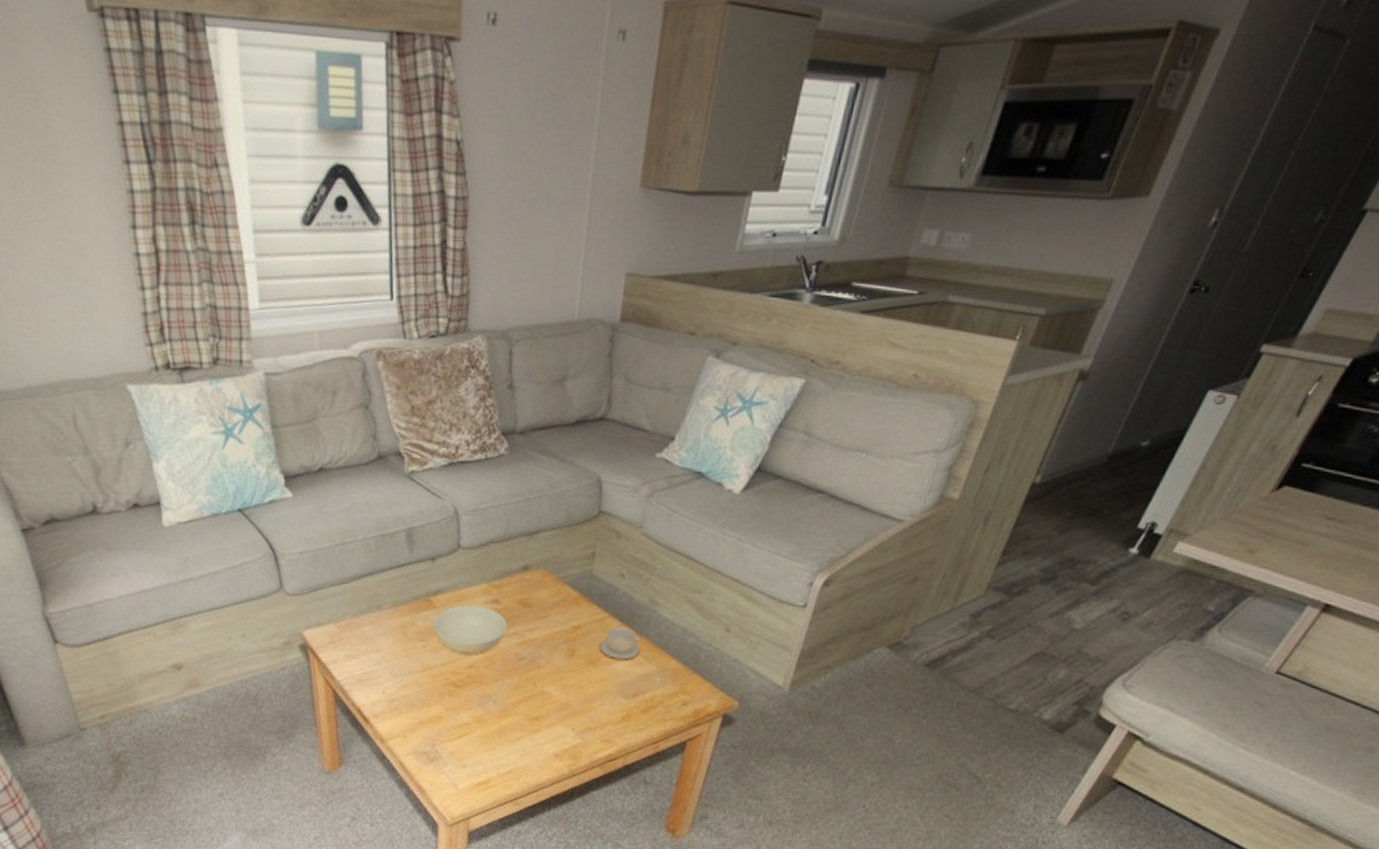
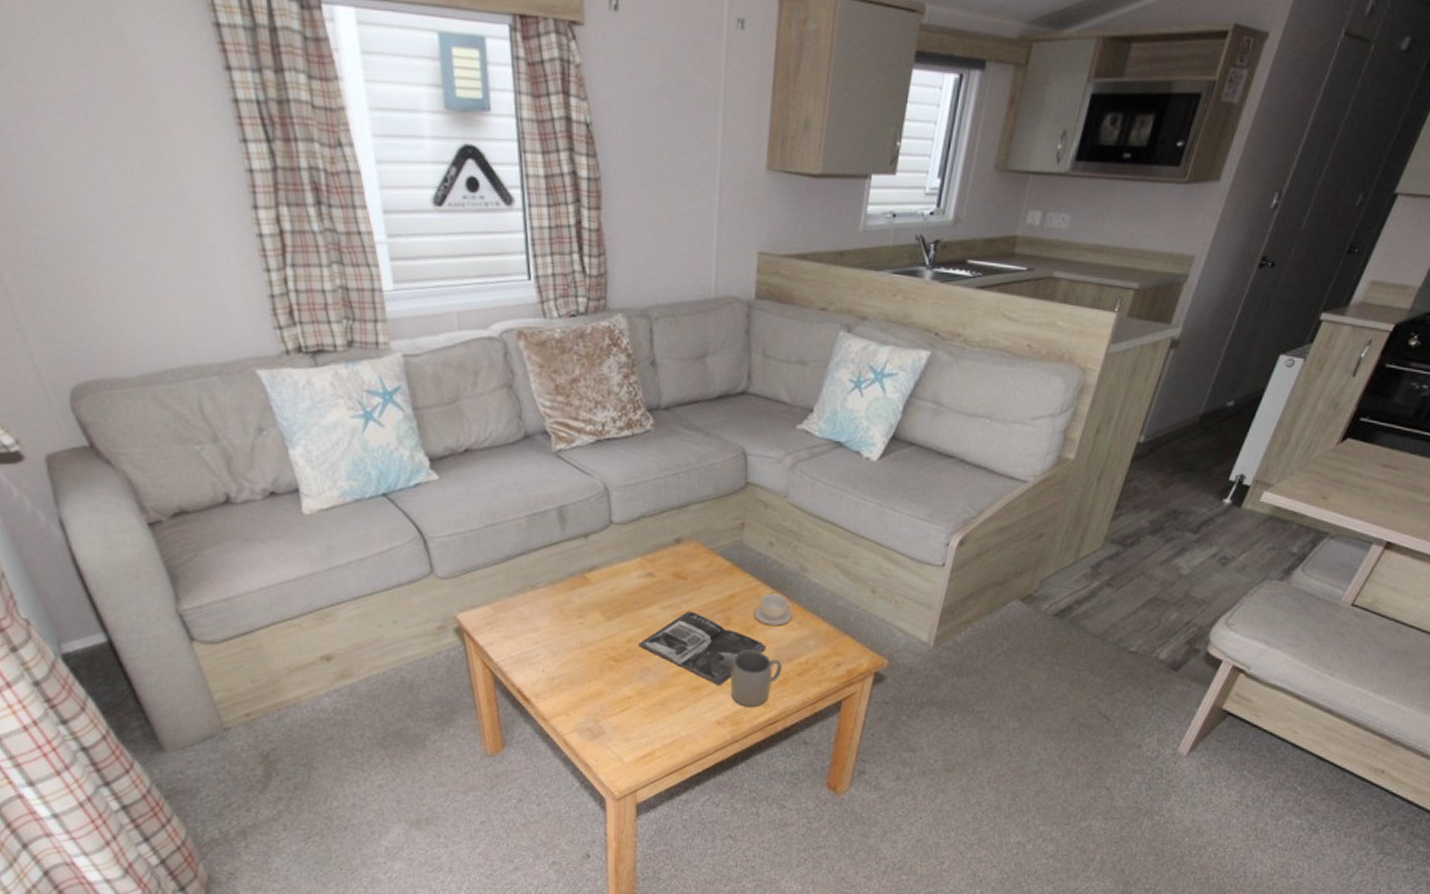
bowl: present [432,604,508,654] -> none [588,579,663,628]
magazine: none [480,639,611,719] -> present [639,611,767,686]
mug: none [571,683,626,742] -> present [730,650,782,708]

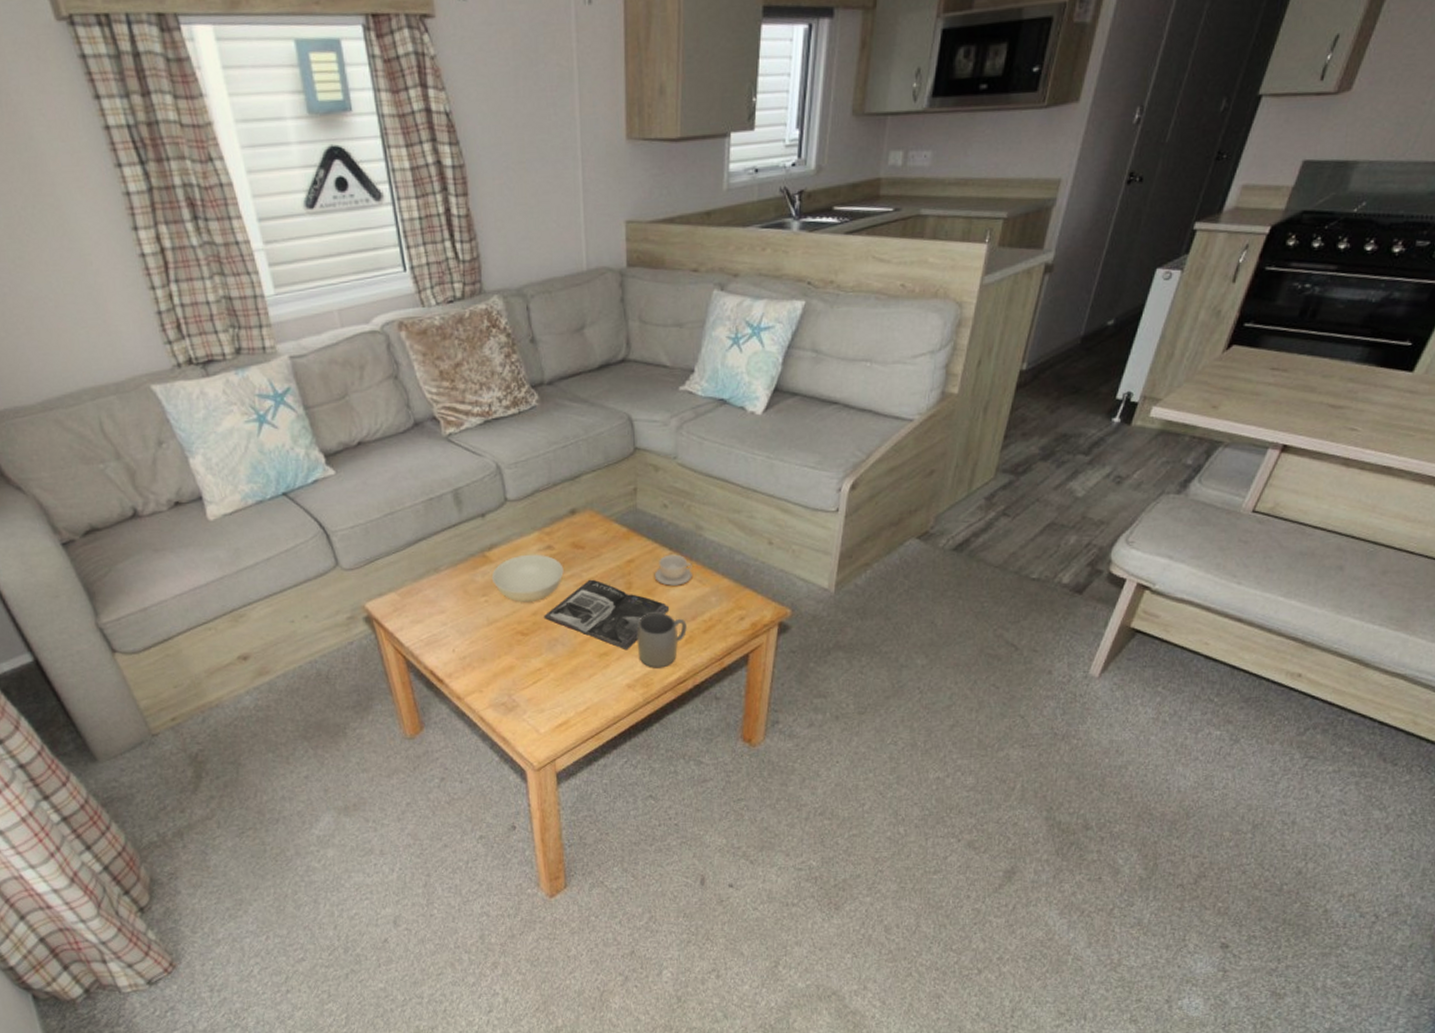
bowl: none [588,579,663,628] -> present [491,554,564,602]

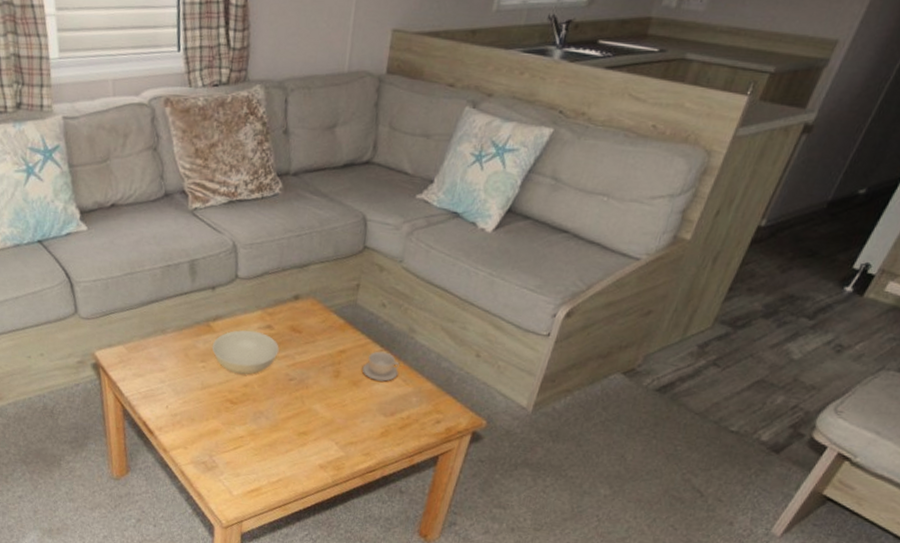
magazine: present [544,579,670,651] -> none [254,362,372,433]
mug: present [636,612,687,668] -> none [335,402,385,455]

